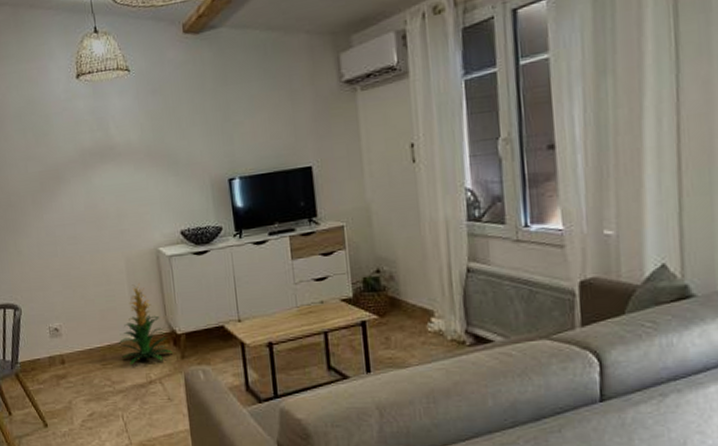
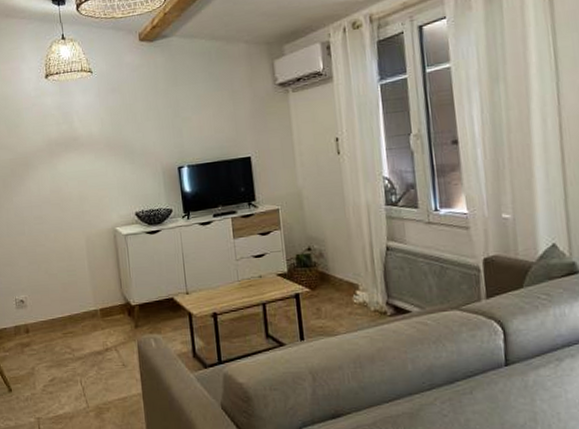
indoor plant: present [118,284,173,366] -> none [78,260,128,334]

